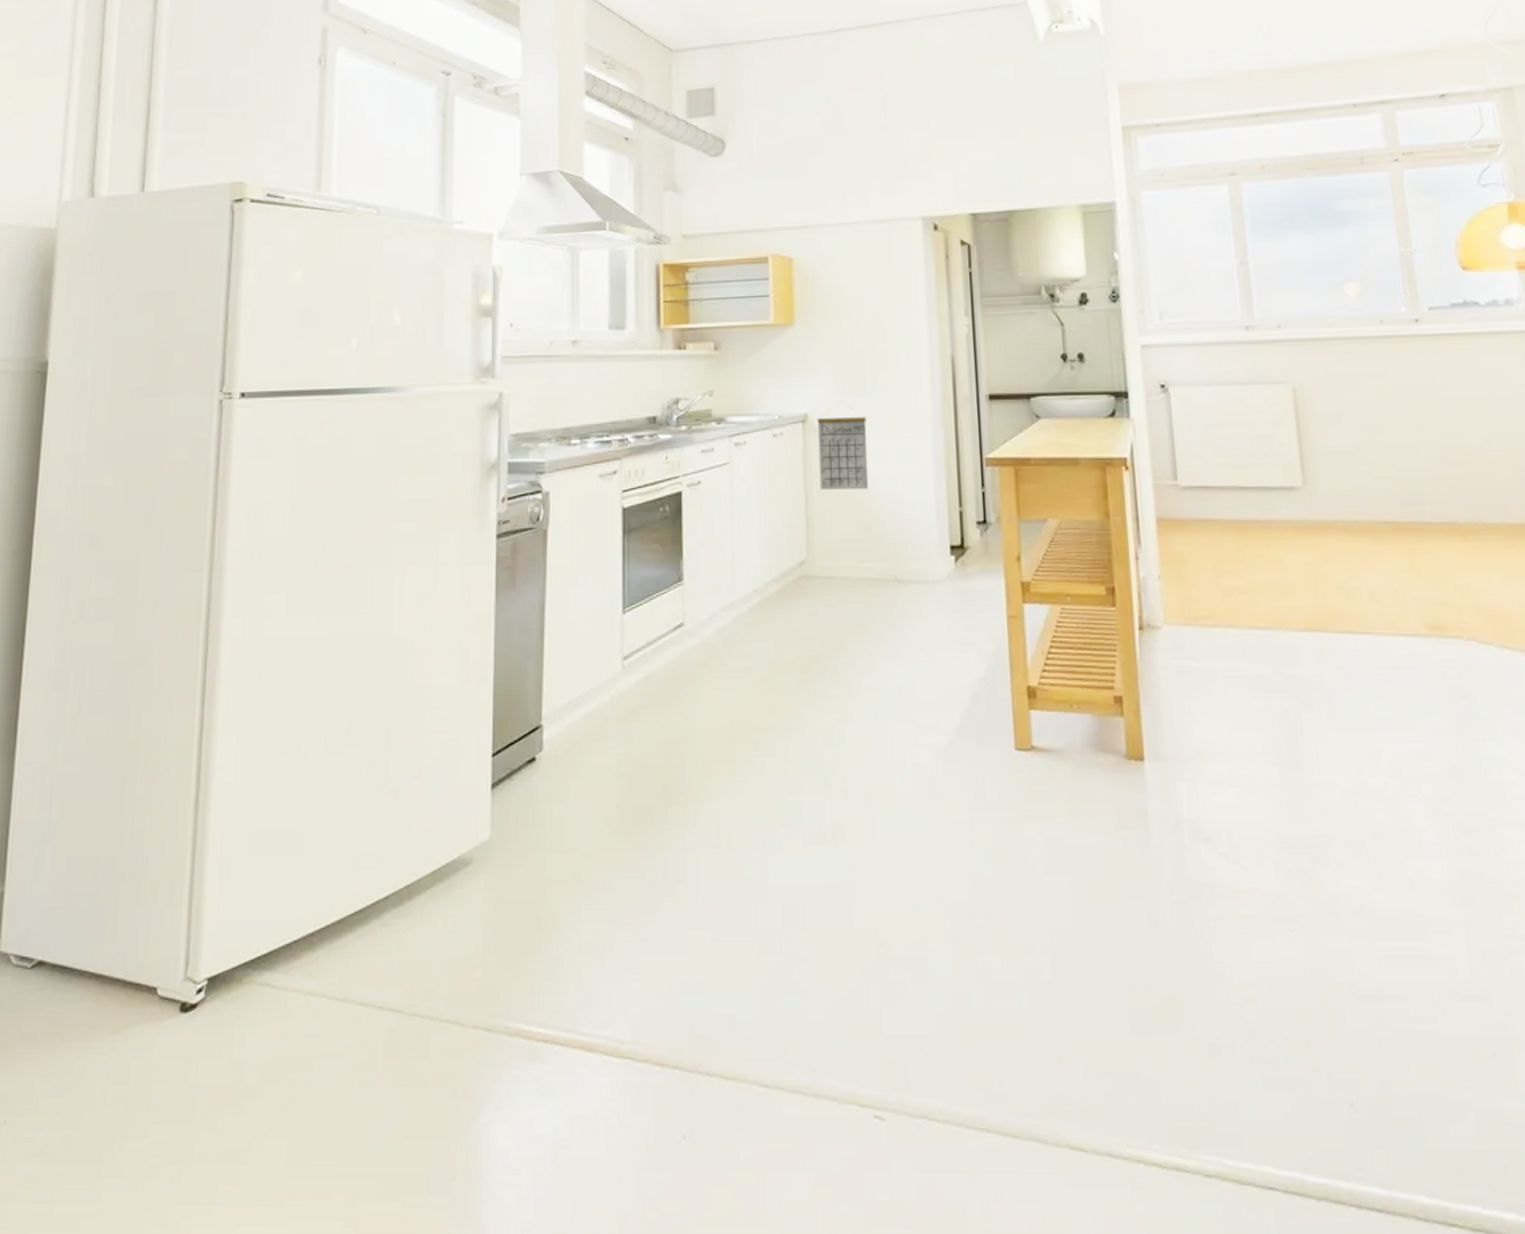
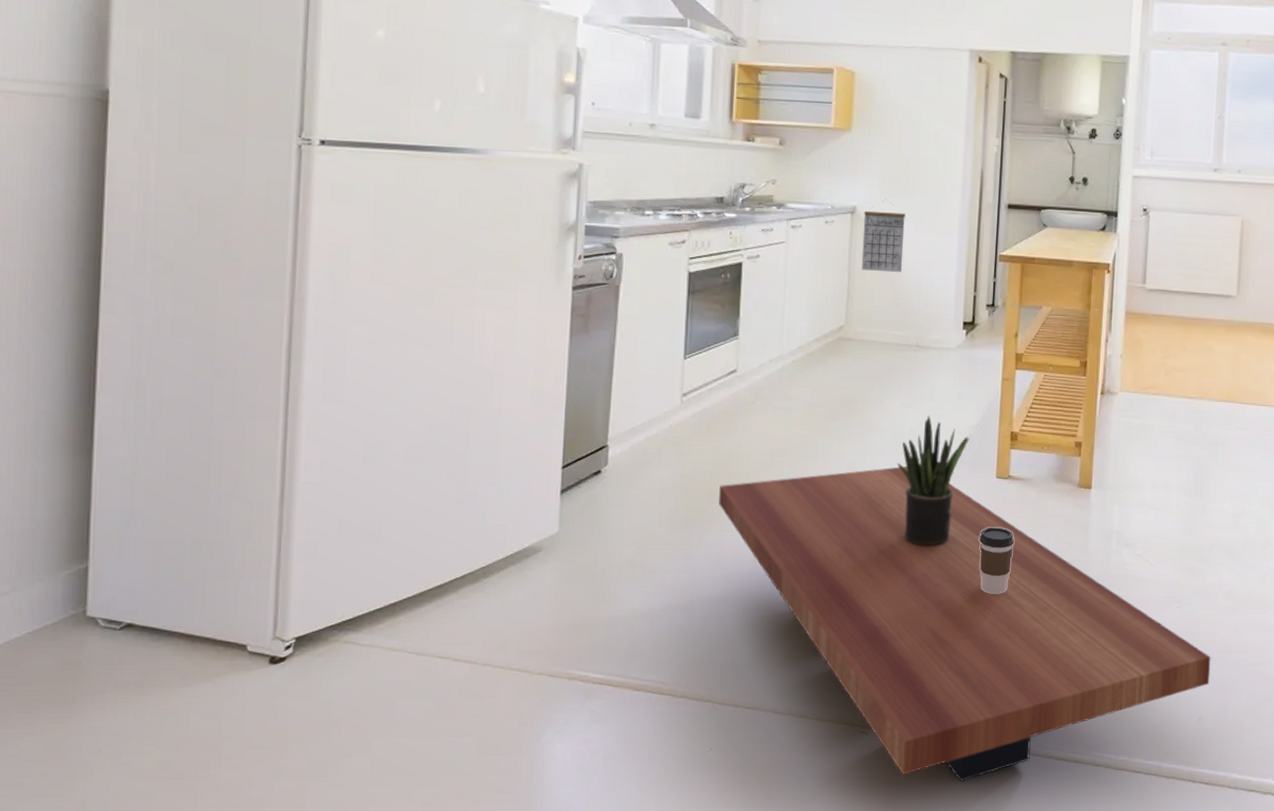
coffee table: none [673,737,1358,1195] -> present [719,466,1211,781]
potted plant: none [886,669,976,847] -> present [897,415,970,547]
coffee cup: none [1003,818,1049,914] -> present [979,527,1014,594]

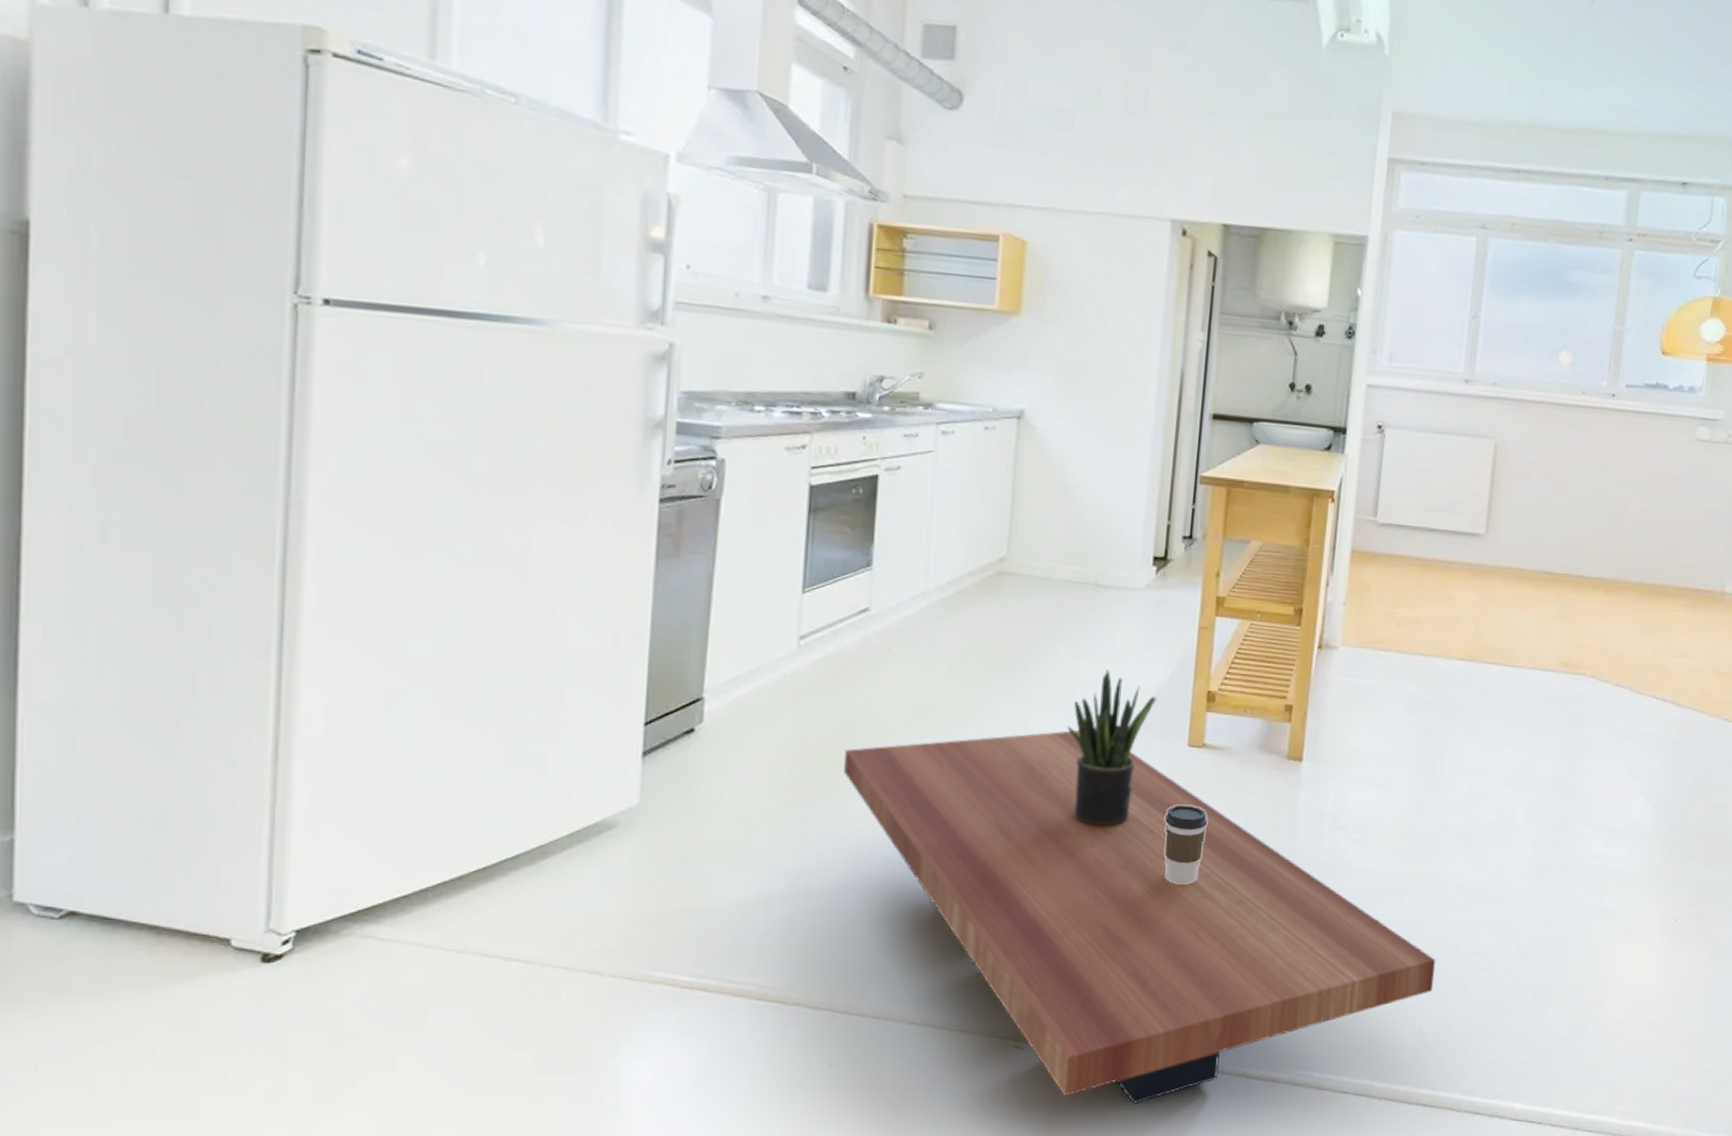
calendar: present [861,201,905,273] -> none [1028,404,1086,494]

